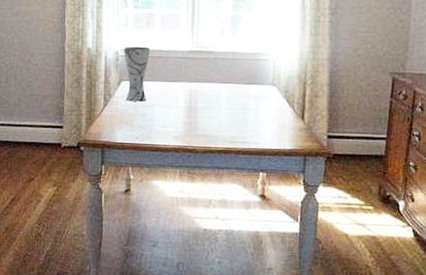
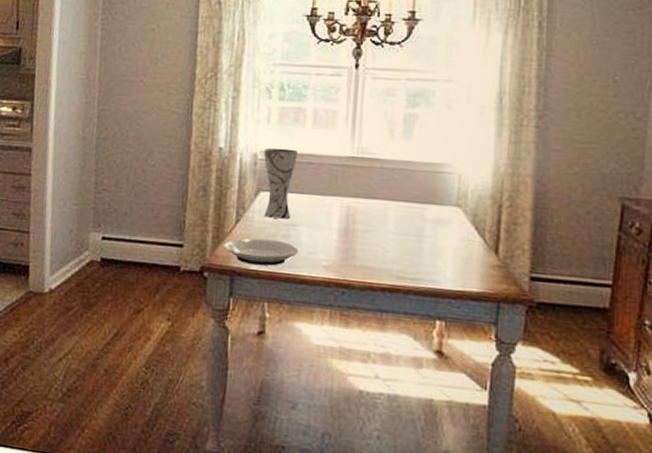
plate: none [94,118,155,139] -> present [223,238,300,266]

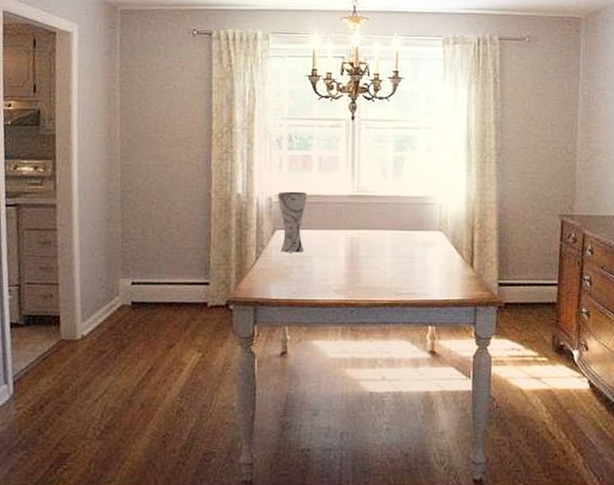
plate: present [223,238,300,266] -> none [245,271,314,294]

